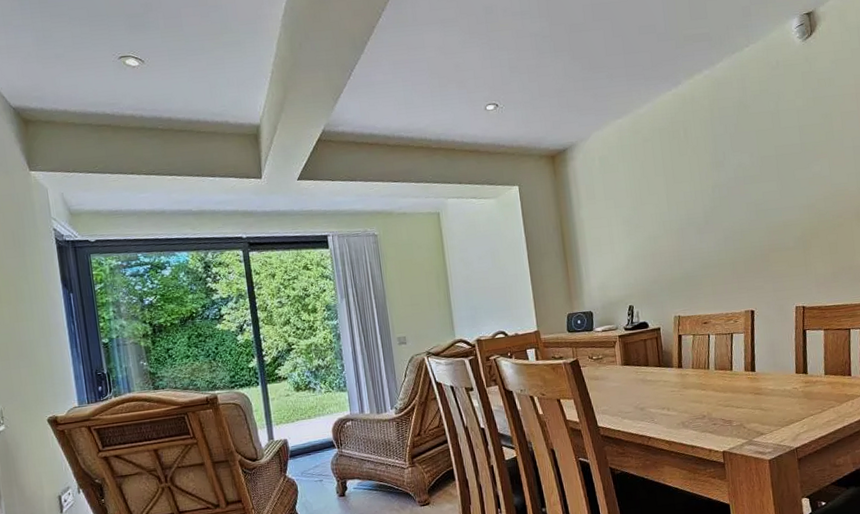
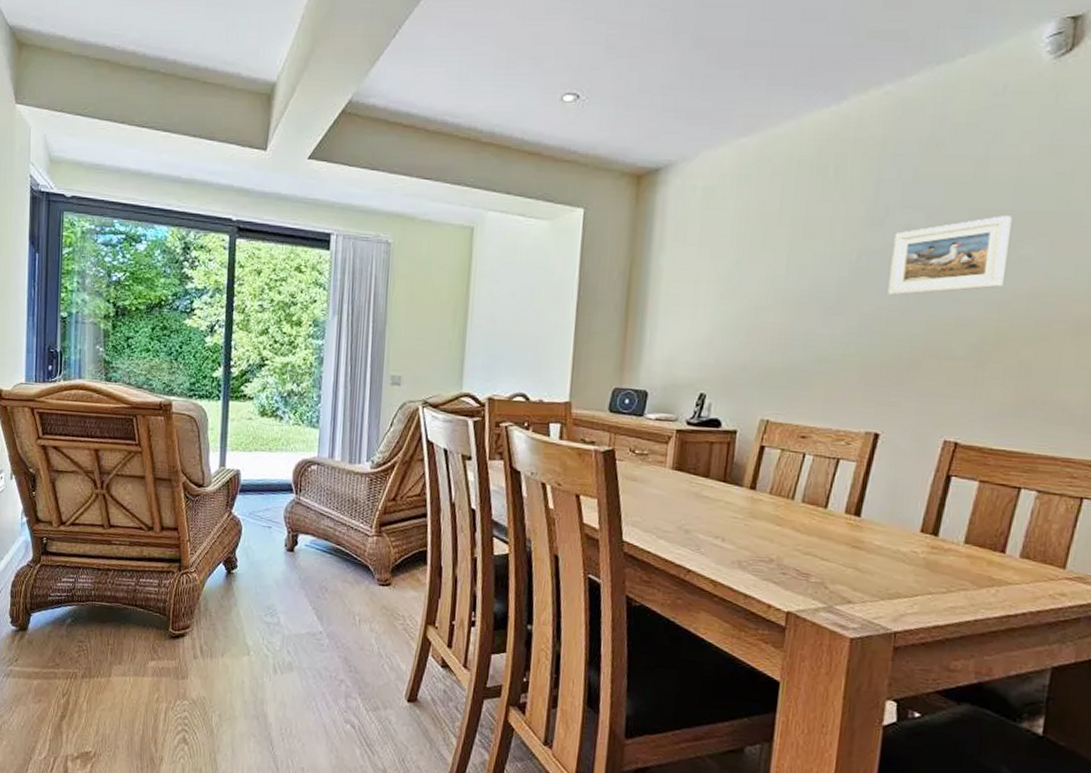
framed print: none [732,147,807,213] -> present [888,216,1012,296]

